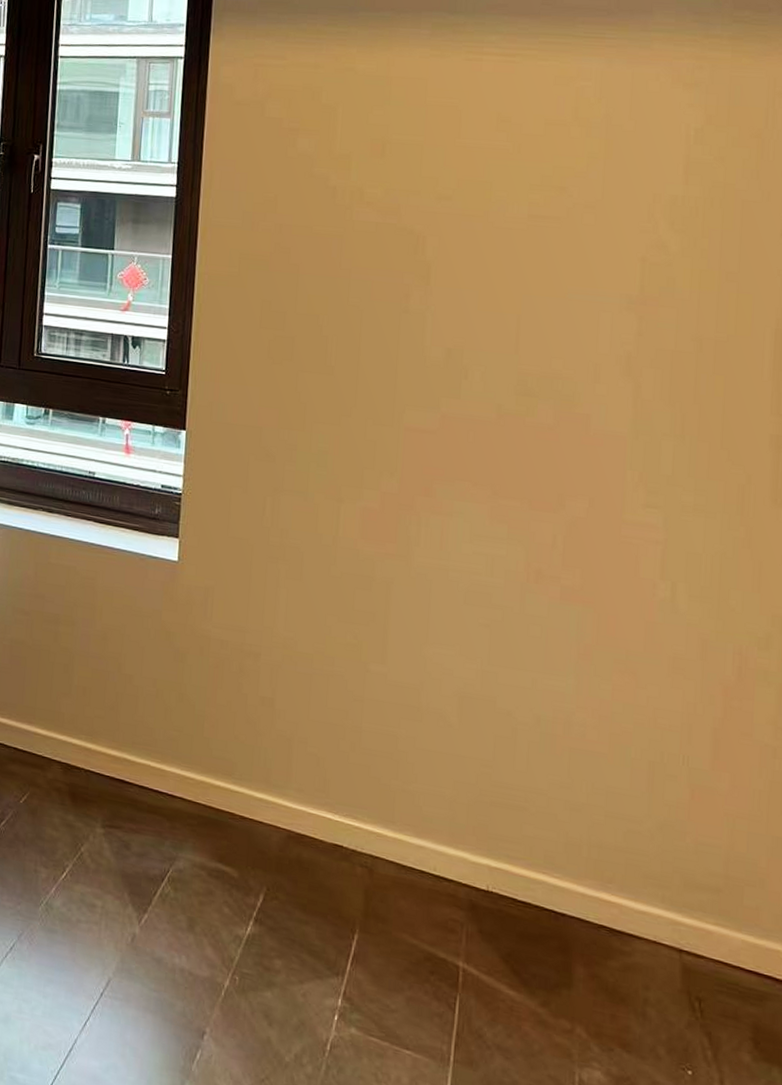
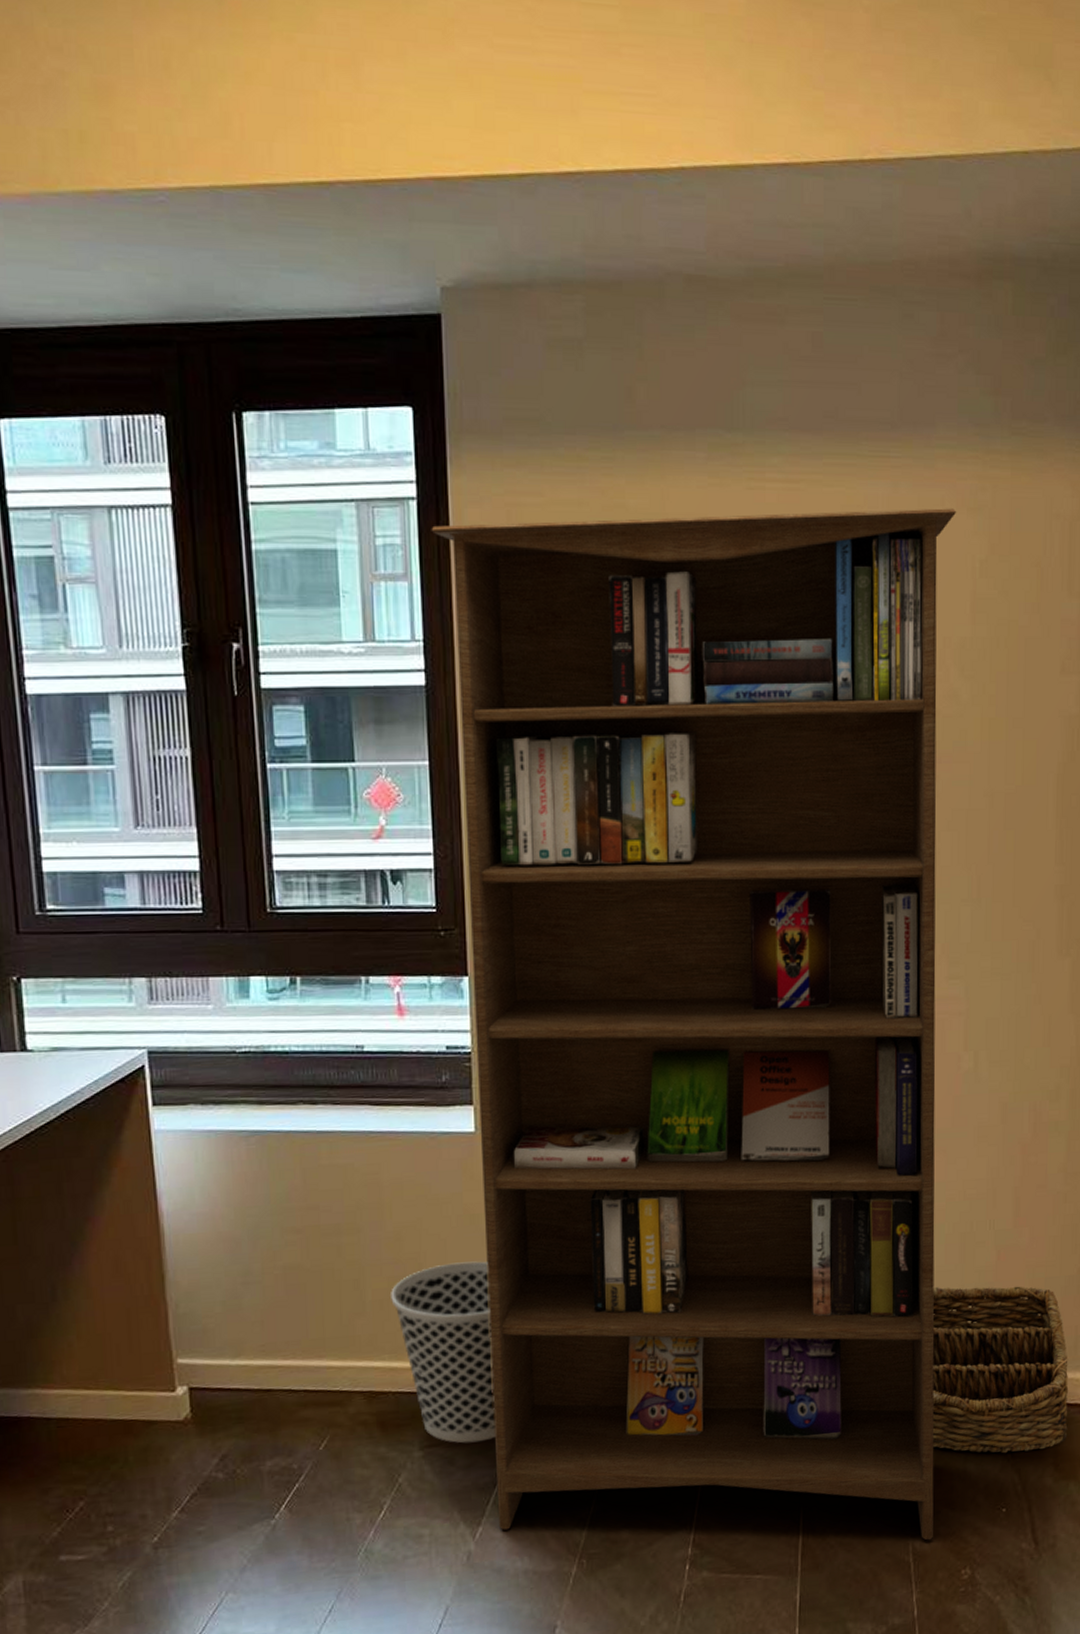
wastebasket: none [92,669,177,836] -> present [391,1261,496,1444]
bookcase: none [162,78,672,1077] -> present [431,508,957,1541]
basket: none [607,808,774,1020] -> present [932,1286,1069,1454]

